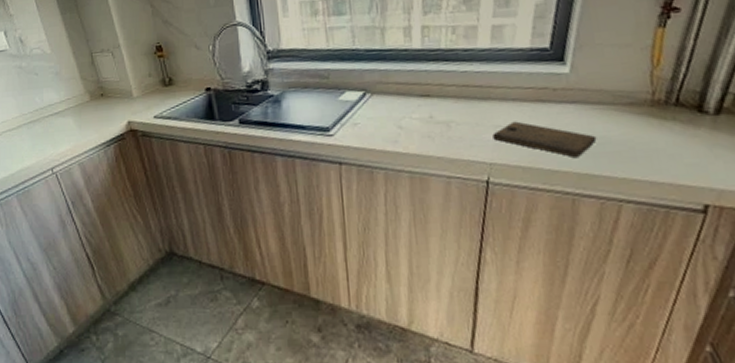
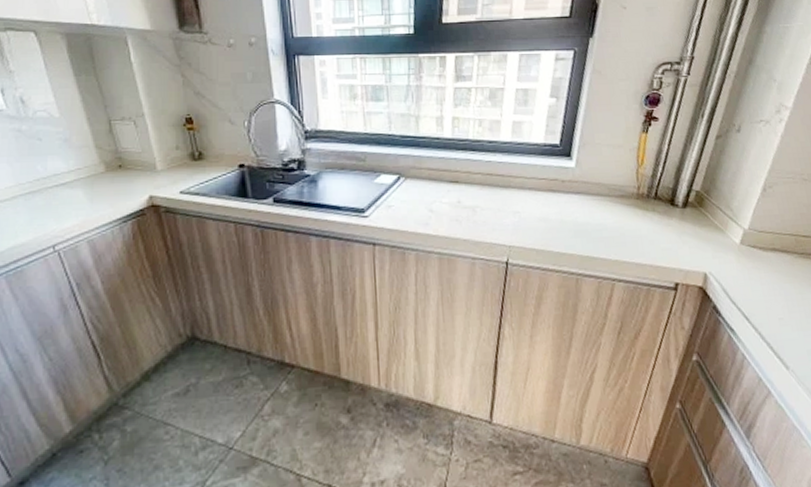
cutting board: present [492,121,597,158] -> none [512,208,596,243]

